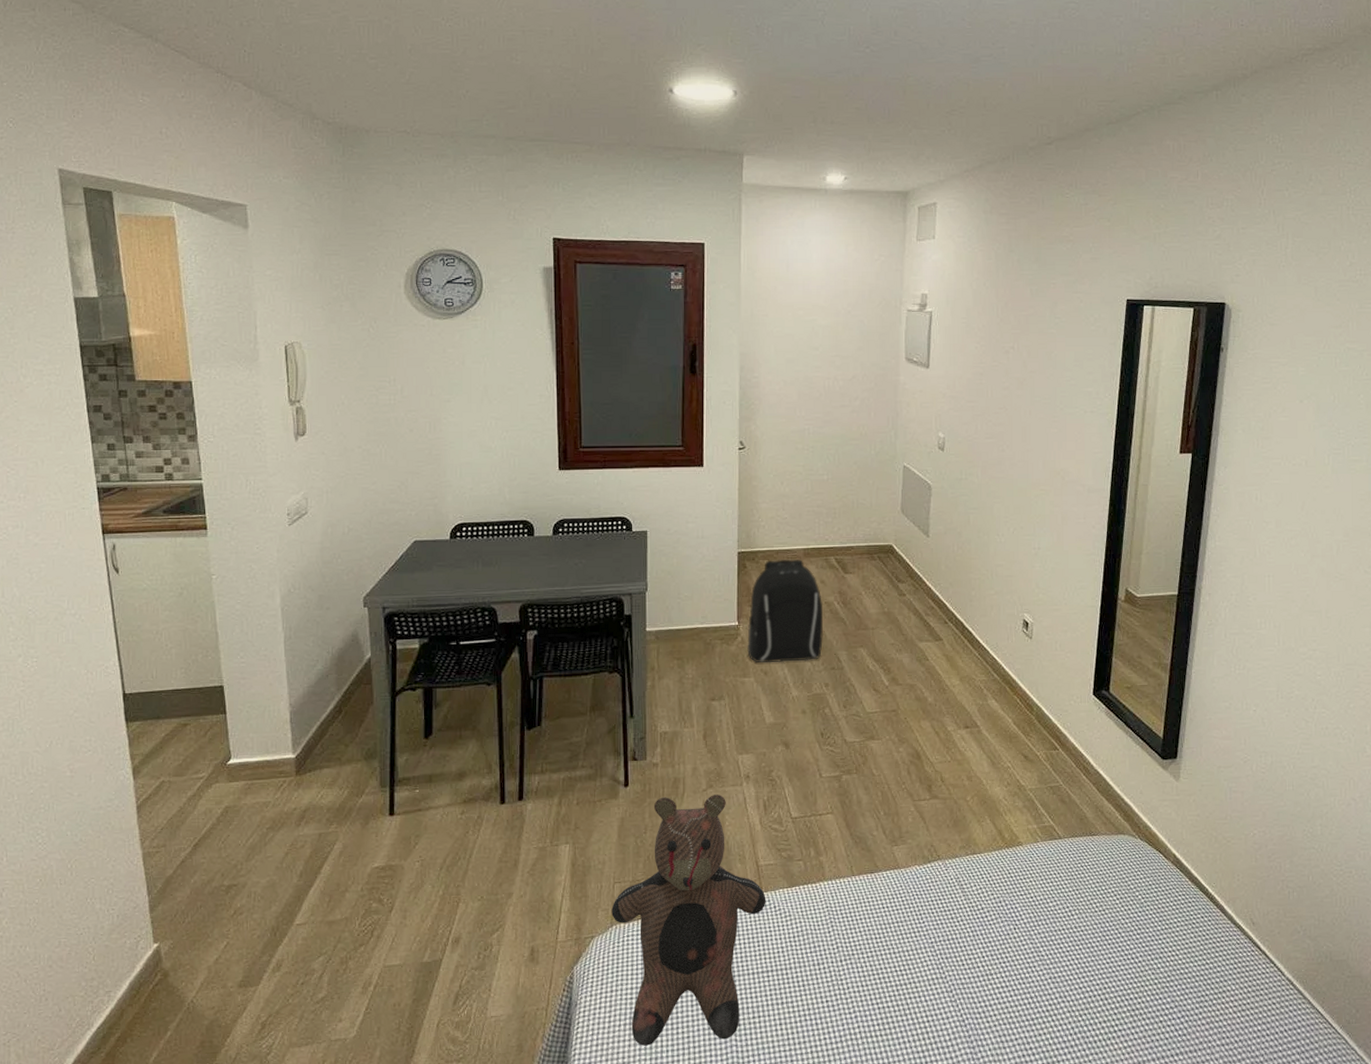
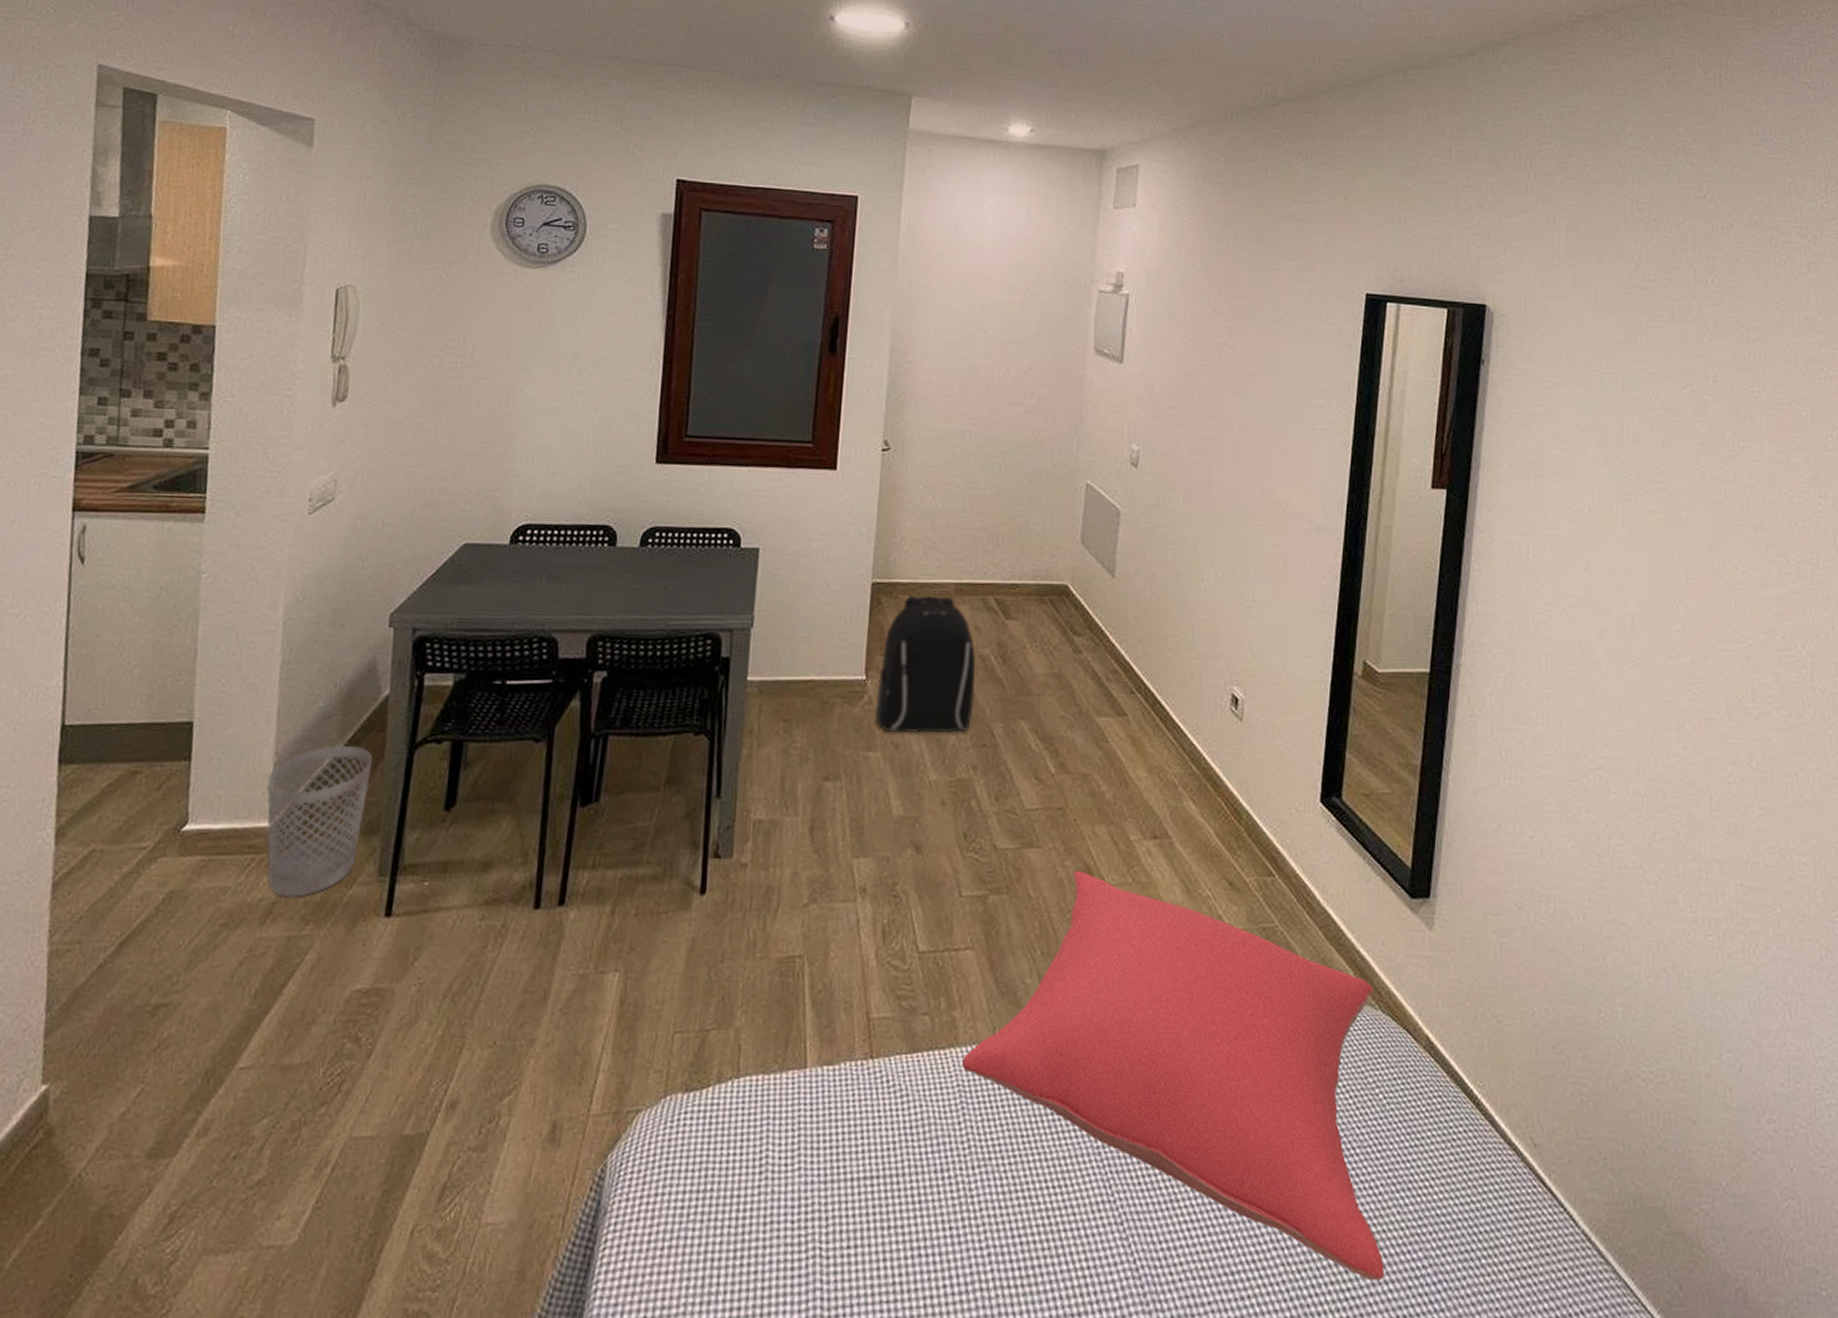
wastebasket: none [287,696,365,806] -> present [267,746,373,897]
teddy bear: present [611,795,766,1046] -> none [666,912,877,1282]
pillow: none [829,754,1142,1019] -> present [962,870,1384,1281]

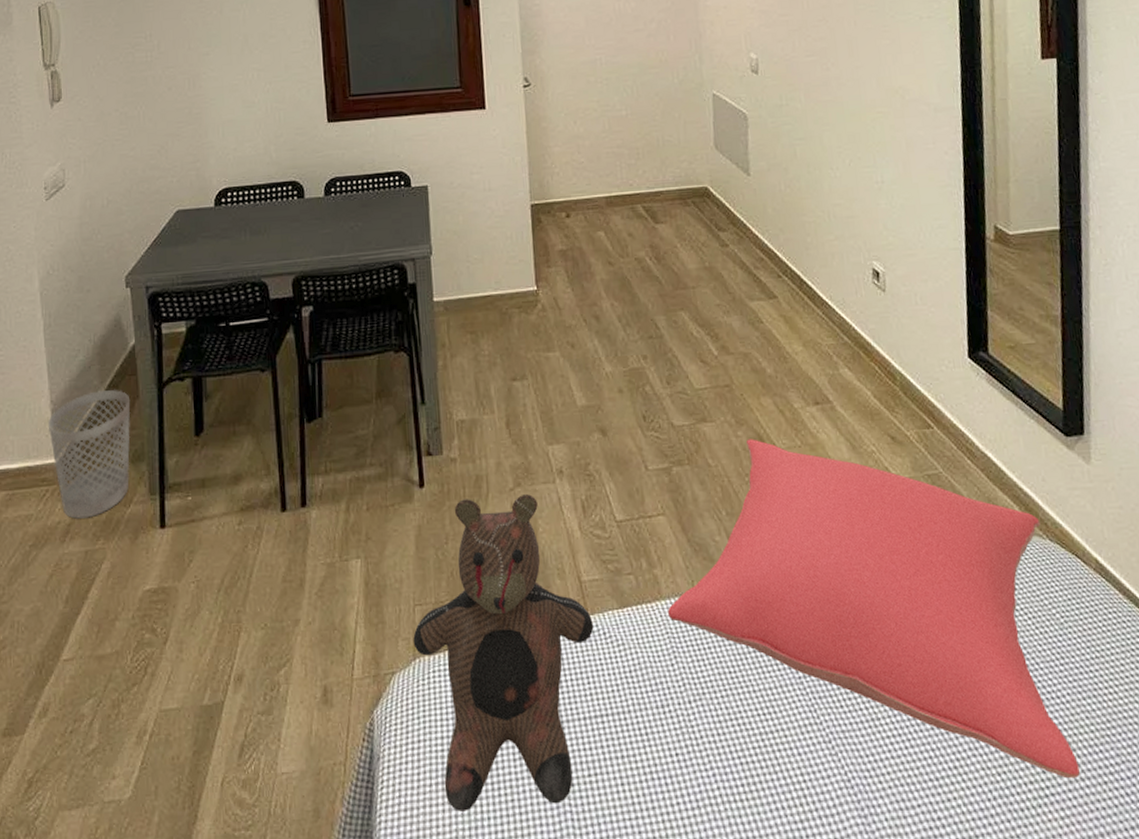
teddy bear: none [666,912,877,1282] -> present [413,494,594,812]
backpack: present [874,595,977,734] -> none [547,209,637,334]

